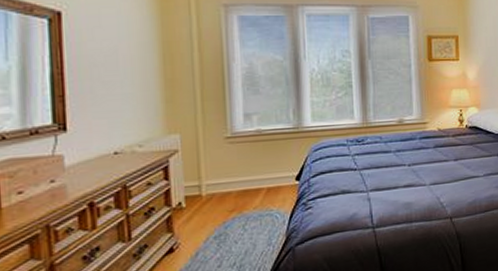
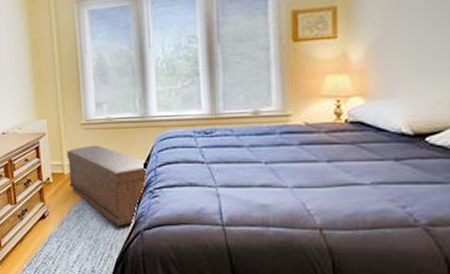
bench: none [206,159,301,246] -> present [67,145,148,226]

